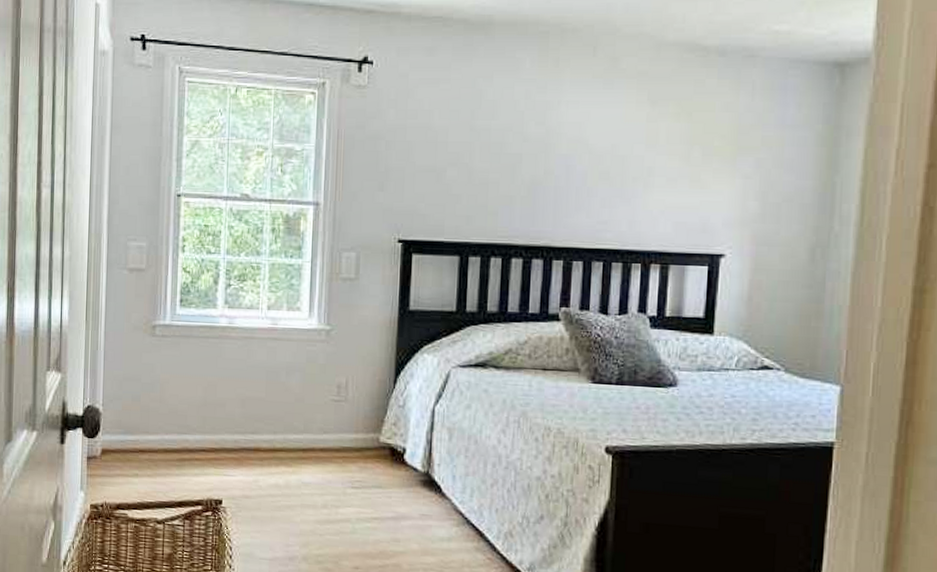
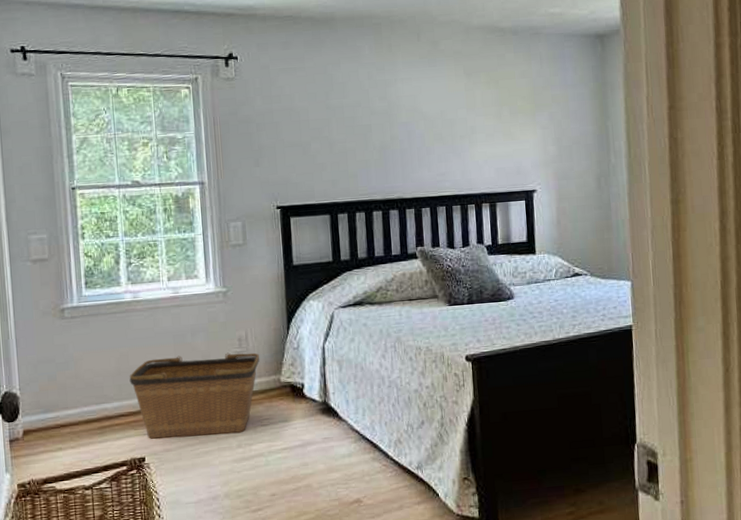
bicycle basket: none [215,394,358,492] -> present [129,352,259,439]

